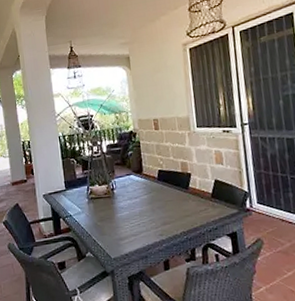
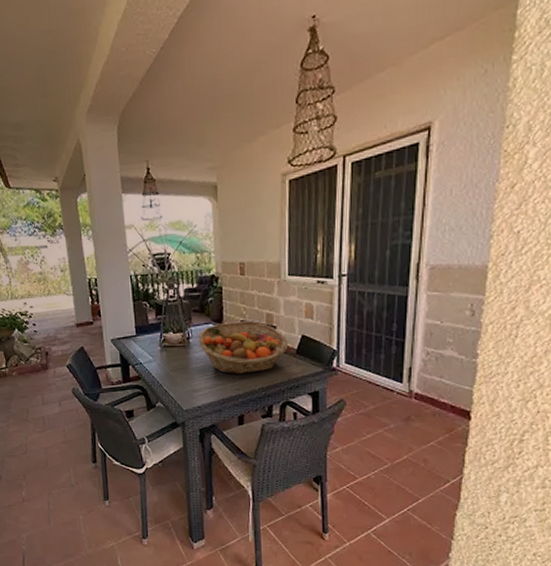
fruit basket: none [121,170,204,221] -> present [198,321,288,374]

